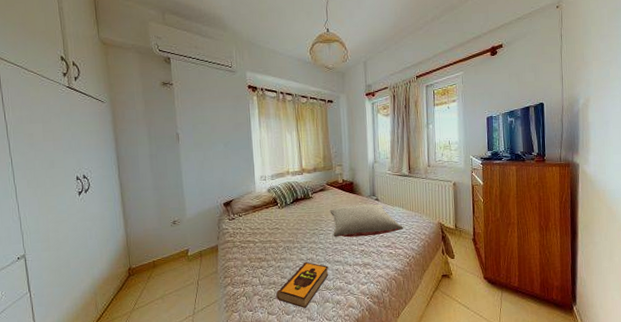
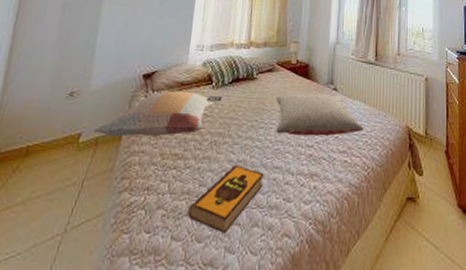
decorative pillow: none [197,212,288,250] -> present [94,90,222,137]

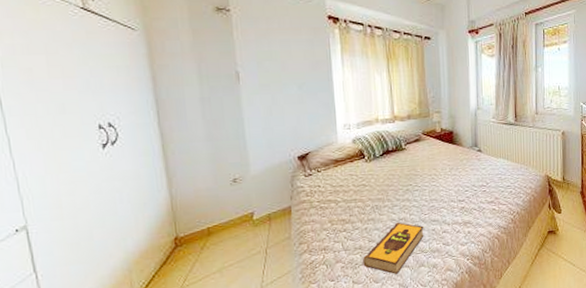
decorative pillow: present [94,90,222,137] -> none [265,167,376,213]
pillow: present [276,93,364,136] -> none [426,155,508,194]

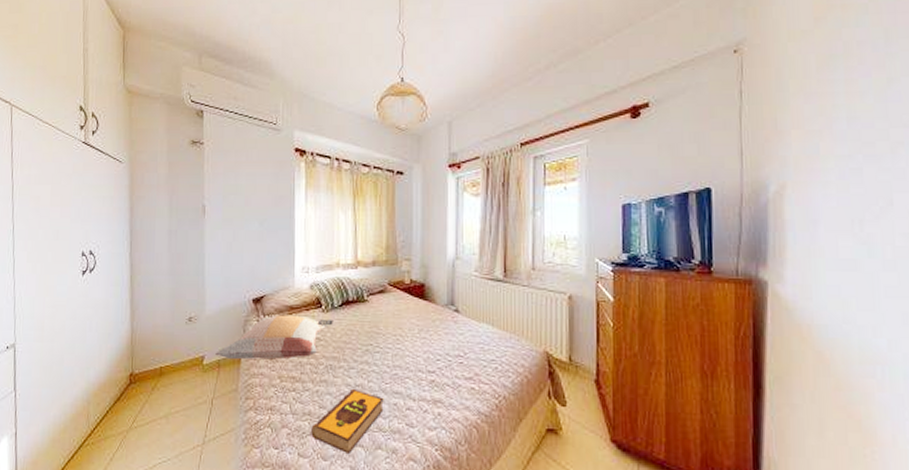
decorative pillow: none [265,167,376,213] -> present [216,314,333,360]

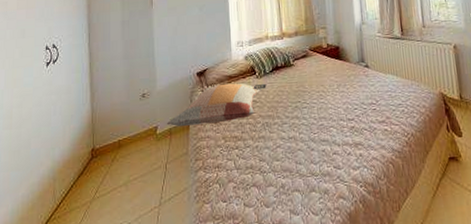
hardback book: present [311,388,384,453] -> none [254,140,314,199]

